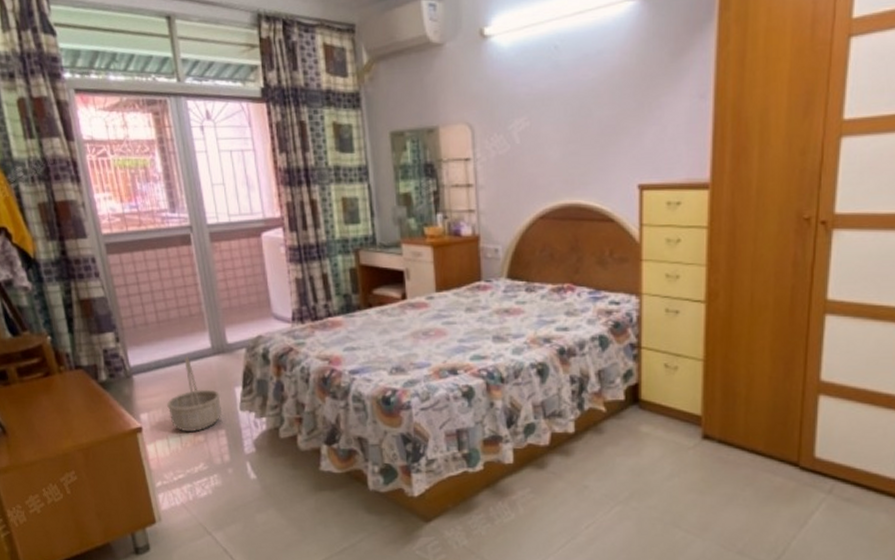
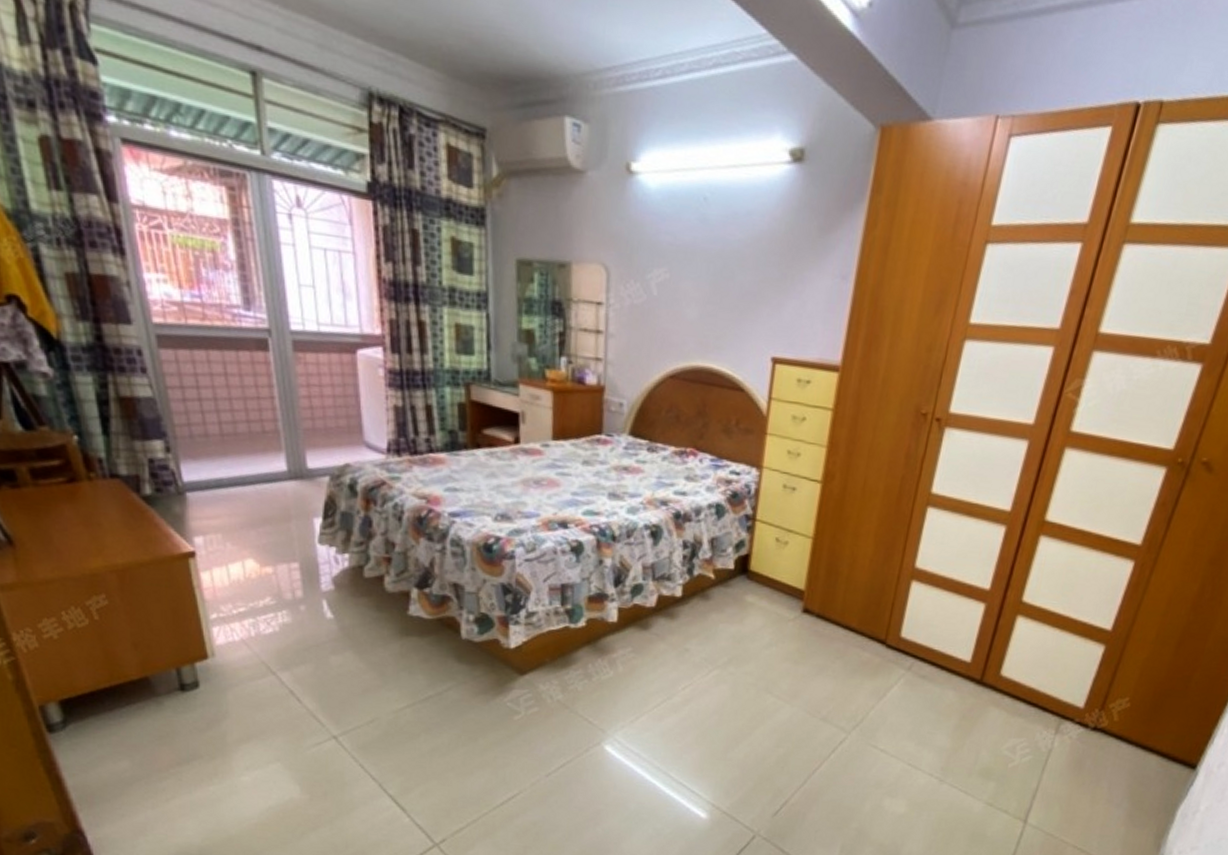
basket: present [167,356,223,432] -> none [229,477,297,562]

